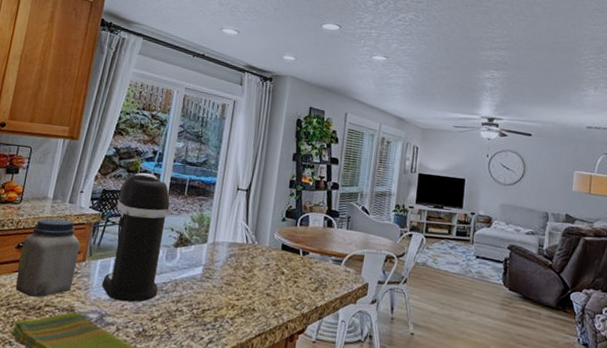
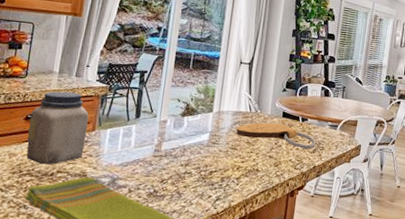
coffee maker: present [102,172,171,302] -> none [113,47,177,167]
cutting board: none [231,255,318,287] -> present [236,122,316,149]

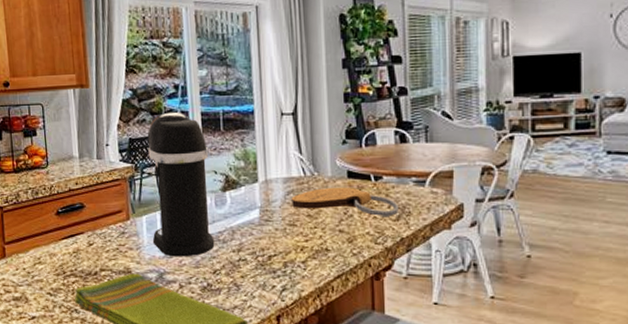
jar: present [26,91,89,165] -> none [61,178,123,263]
coffee maker: none [113,47,177,167] -> present [147,111,215,257]

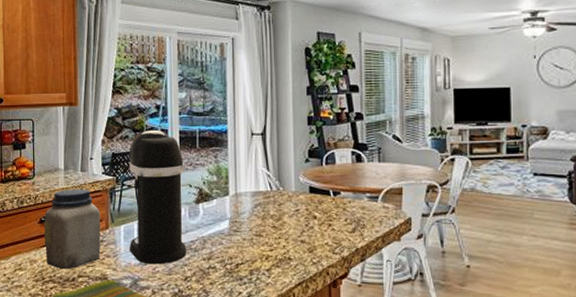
jar: none [61,178,123,263] -> present [43,189,101,270]
cutting board: present [291,187,398,216] -> none [259,201,354,228]

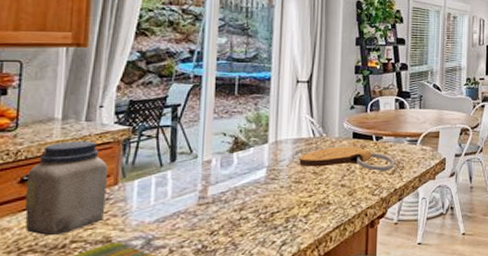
coffee maker: present [129,129,187,265] -> none [144,75,220,221]
cutting board: none [259,201,354,228] -> present [299,146,394,171]

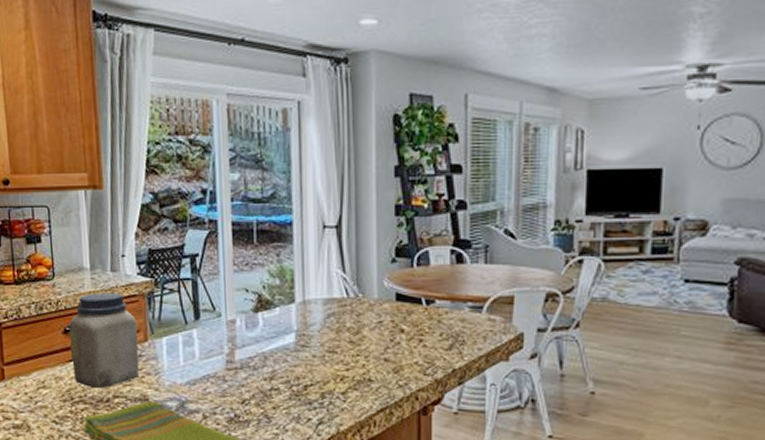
cutting board: present [299,146,394,171] -> none [332,310,451,345]

